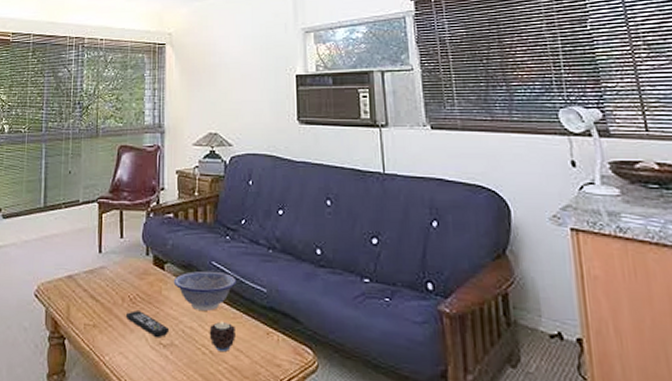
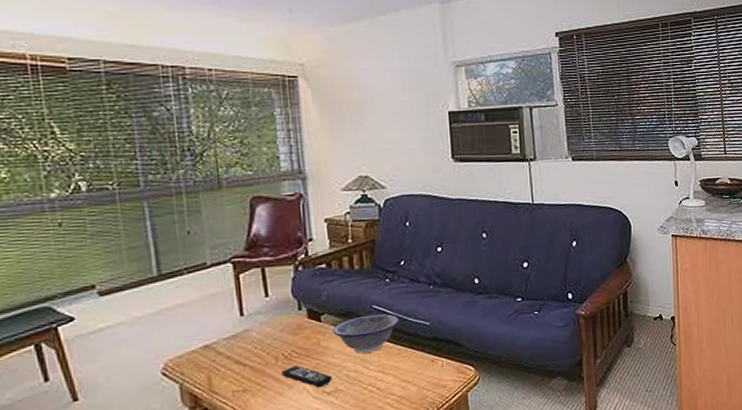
candle: present [209,321,235,351] -> none [374,358,402,386]

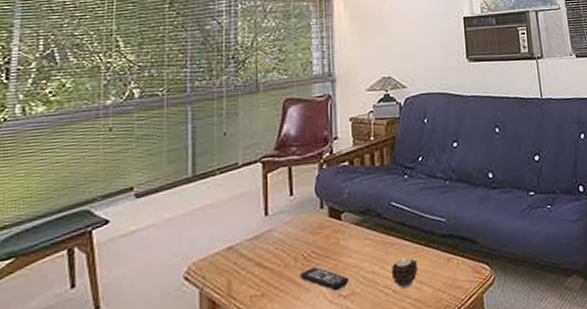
decorative bowl: present [332,314,399,354] -> none [351,211,416,253]
candle: none [374,358,402,386] -> present [391,258,418,288]

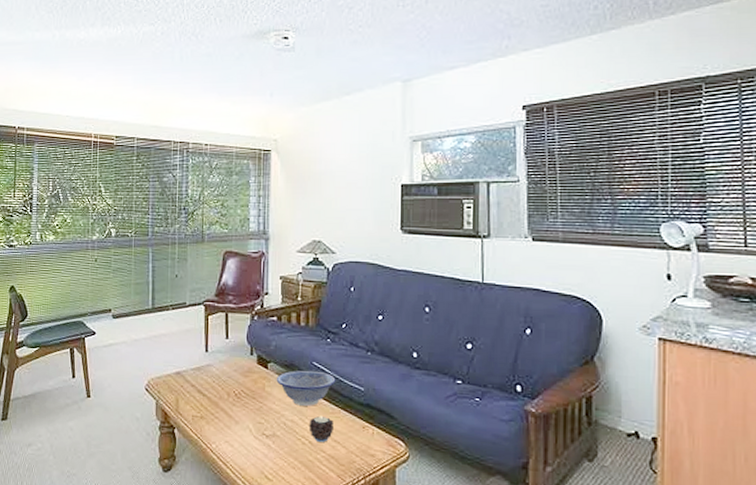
remote control: present [299,267,350,291] -> none [230,405,272,430]
decorative bowl: none [351,211,416,253] -> present [276,370,336,406]

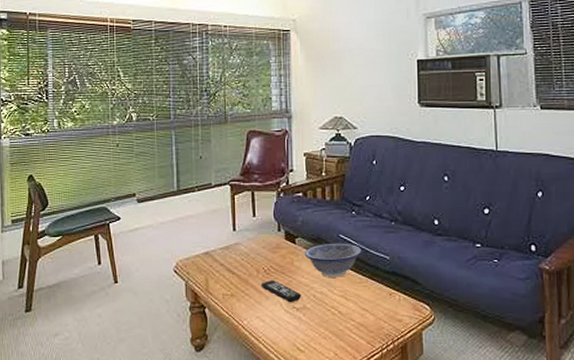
remote control: none [230,405,272,430] -> present [260,280,302,303]
candle: present [309,415,334,442] -> none [338,285,362,311]

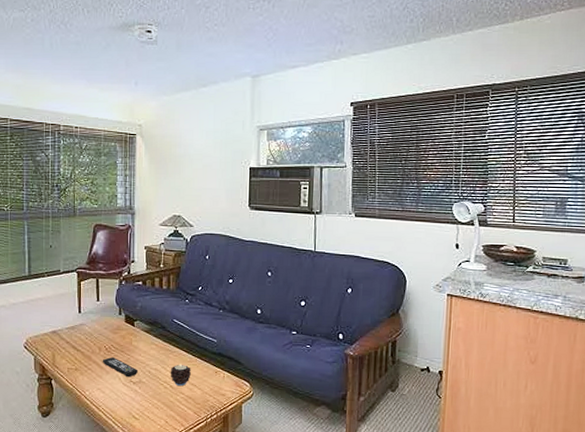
decorative bowl: present [304,243,362,277] -> none [142,326,193,356]
candle: none [338,285,362,311] -> present [170,364,191,386]

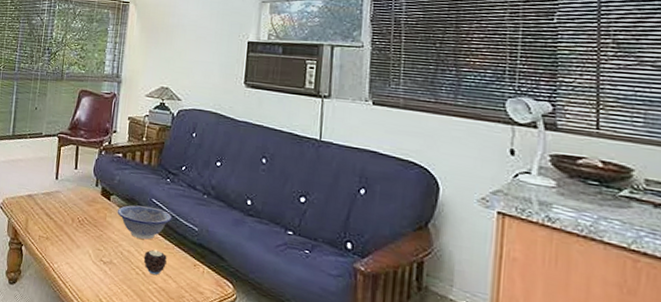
remote control: present [102,357,139,378] -> none [74,230,110,256]
decorative bowl: none [142,326,193,356] -> present [117,205,172,240]

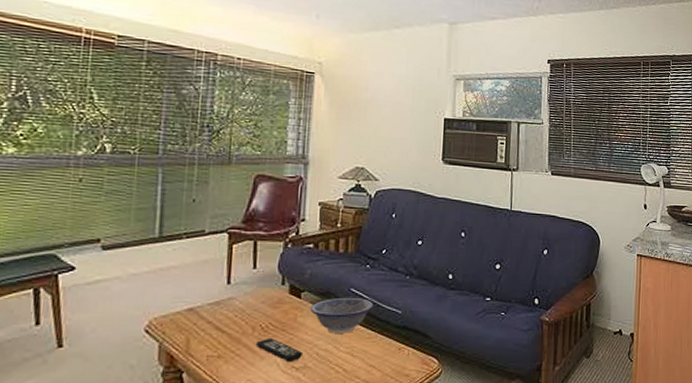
remote control: none [74,230,110,256] -> present [255,338,304,363]
candle: present [143,249,167,275] -> none [343,341,370,368]

